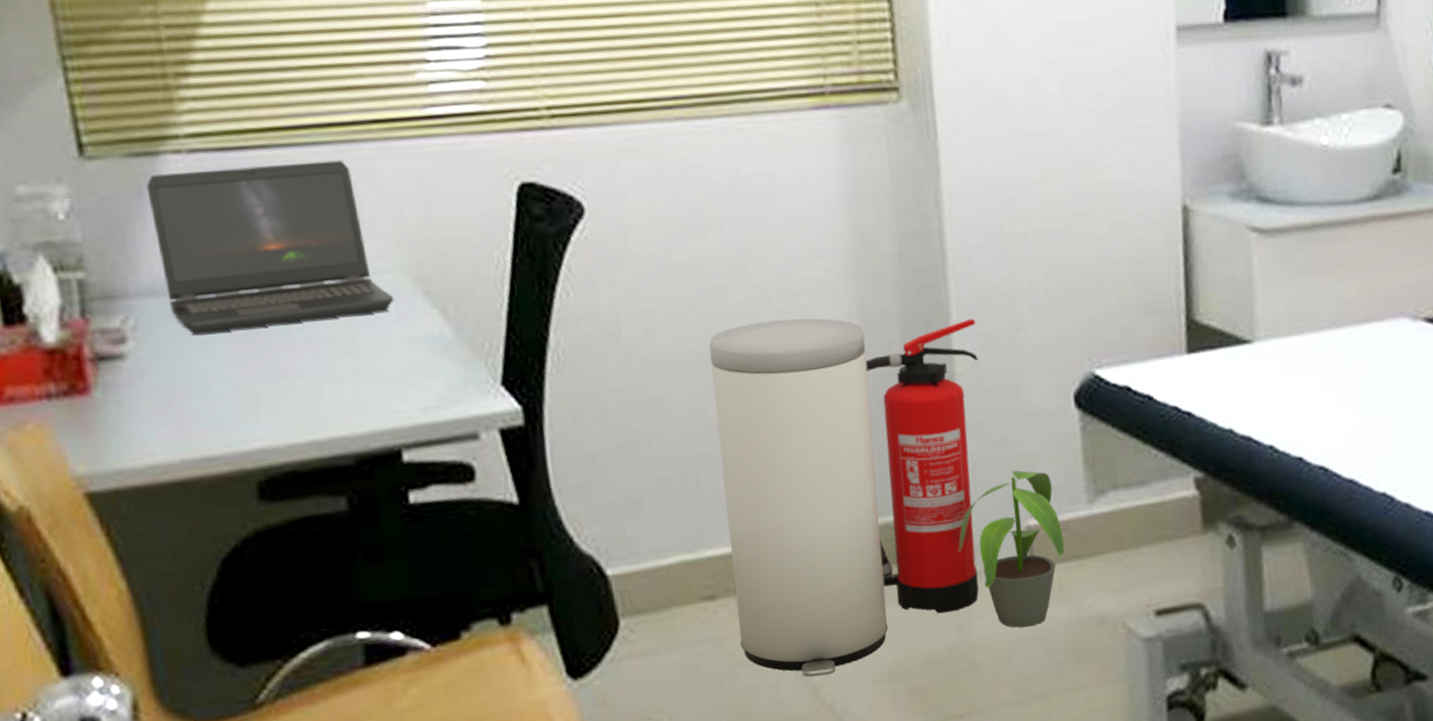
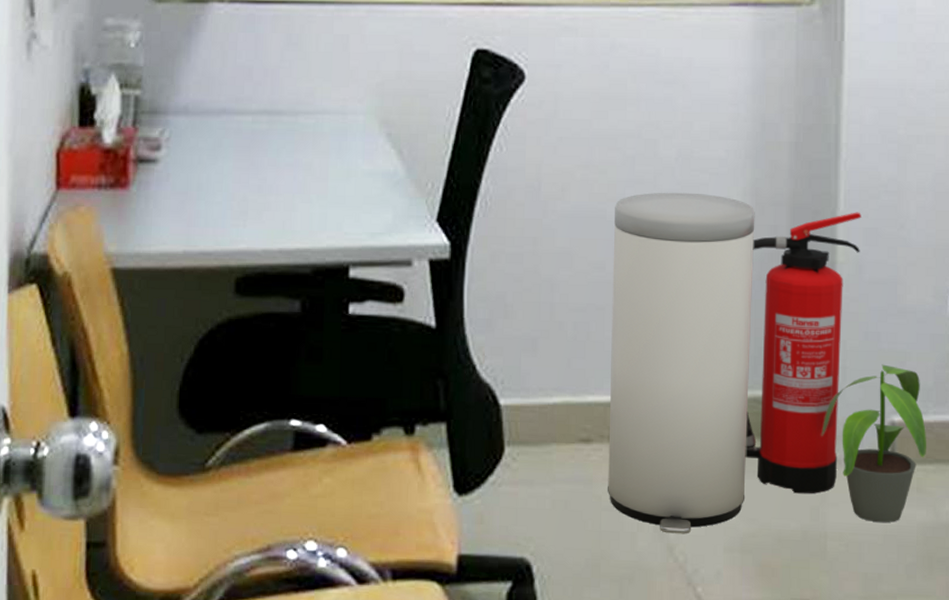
laptop computer: present [146,160,395,335] -> none [195,17,363,150]

